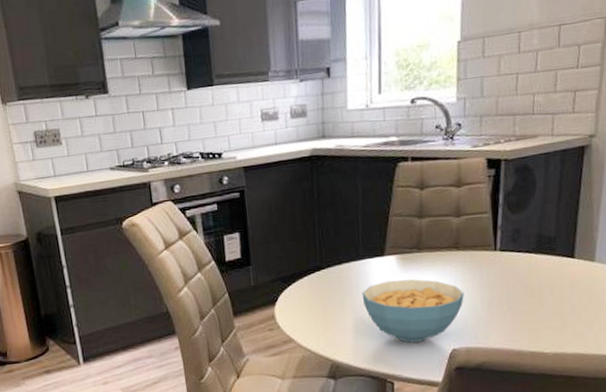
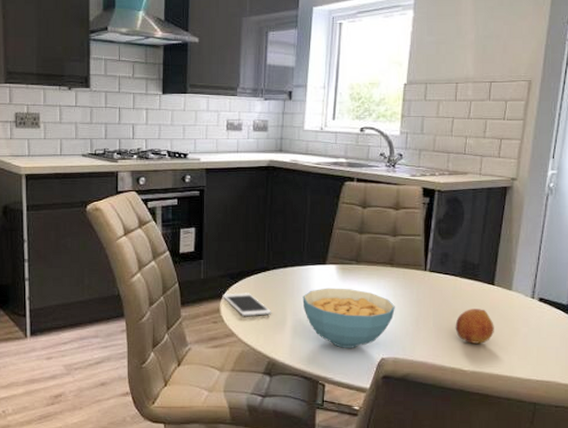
cell phone: none [276,295,331,321] -> present [222,293,272,317]
fruit: none [532,285,577,324] -> present [455,309,494,344]

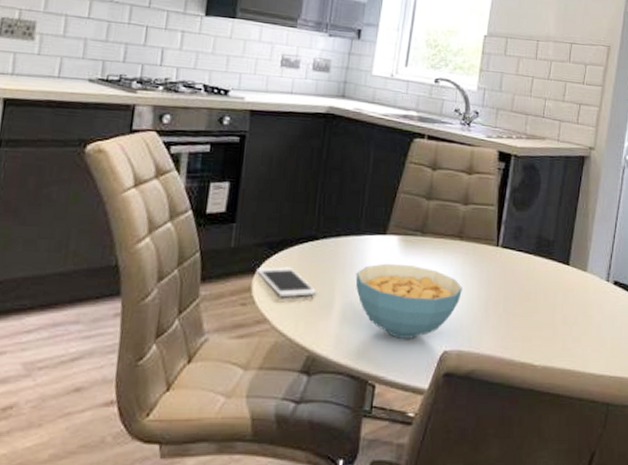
fruit: present [455,309,494,344] -> none [527,292,568,333]

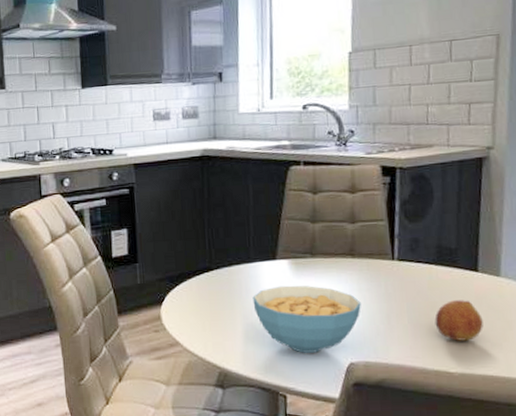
cell phone: present [256,267,317,298] -> none [162,296,219,324]
fruit: none [527,292,568,333] -> present [435,300,483,341]

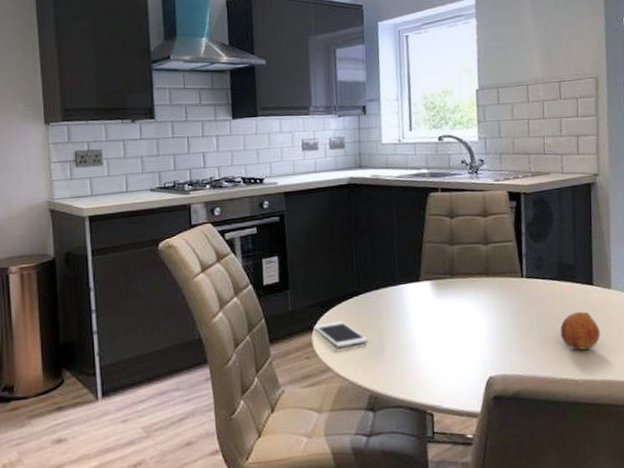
cell phone: none [162,296,219,324] -> present [313,321,369,348]
cereal bowl: present [252,285,361,353] -> none [399,305,497,371]

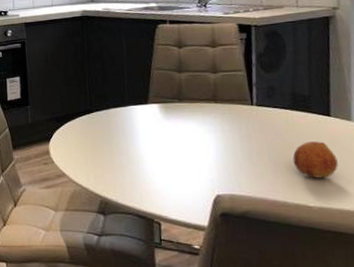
cell phone: present [313,321,369,348] -> none [50,134,100,158]

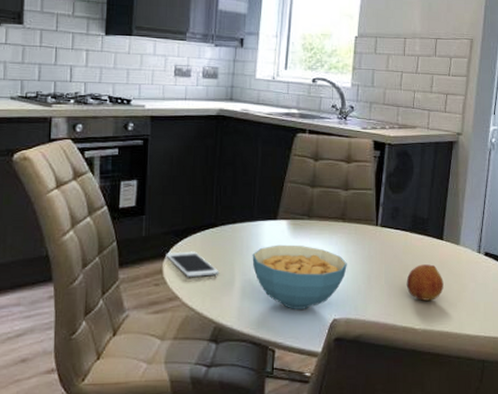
cell phone: none [50,134,100,158] -> present [165,251,220,278]
cereal bowl: none [128,126,225,186] -> present [252,244,347,309]

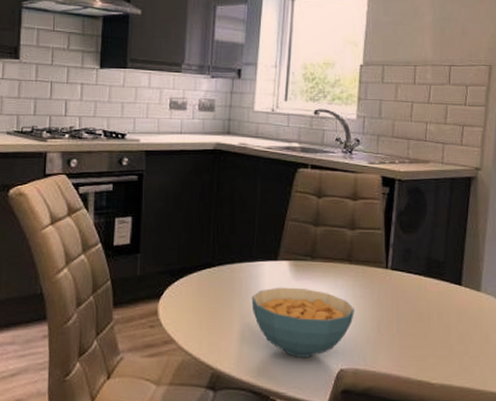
cell phone: present [165,251,220,278] -> none [161,292,217,320]
fruit: present [406,264,444,301] -> none [421,312,463,352]

